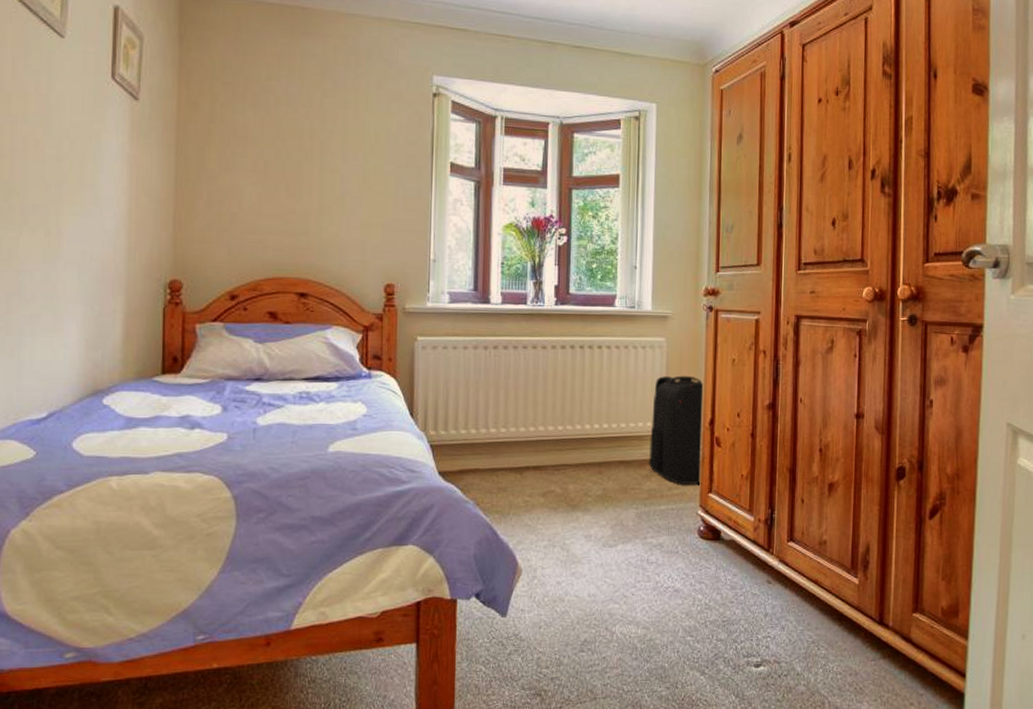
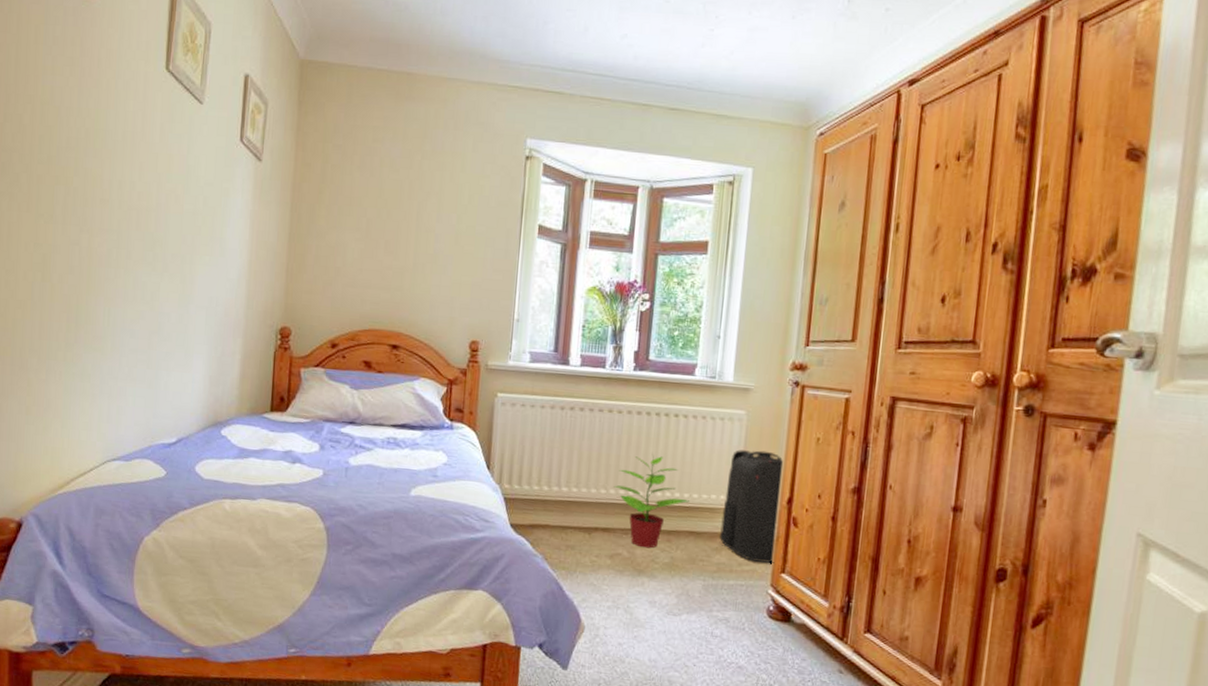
potted plant: none [542,387,617,482] -> present [613,454,689,549]

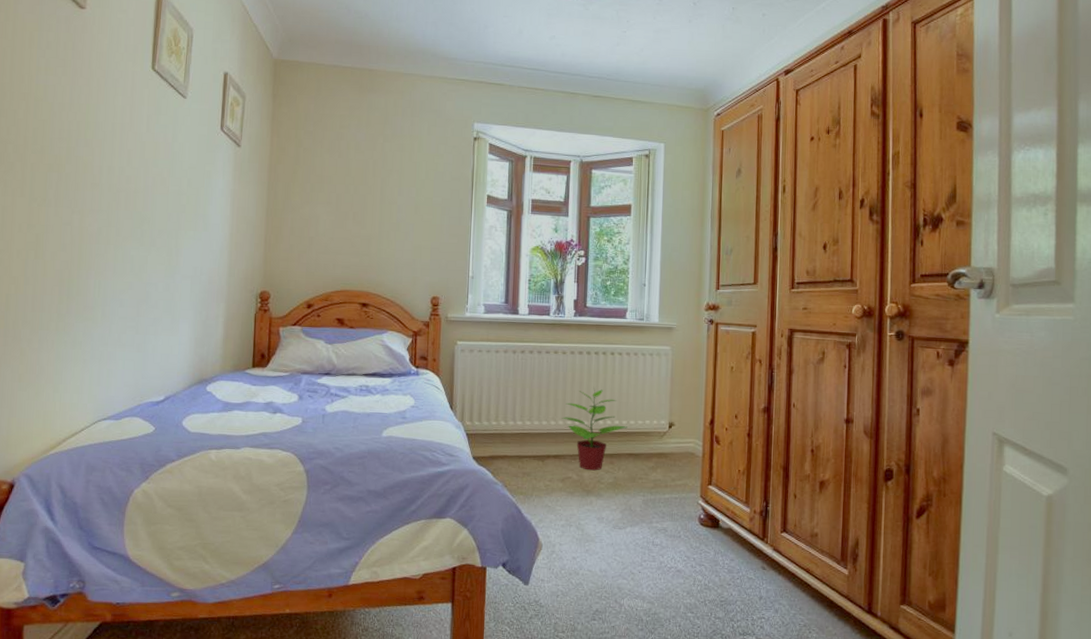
backpack: present [720,450,784,563] -> none [655,380,705,477]

